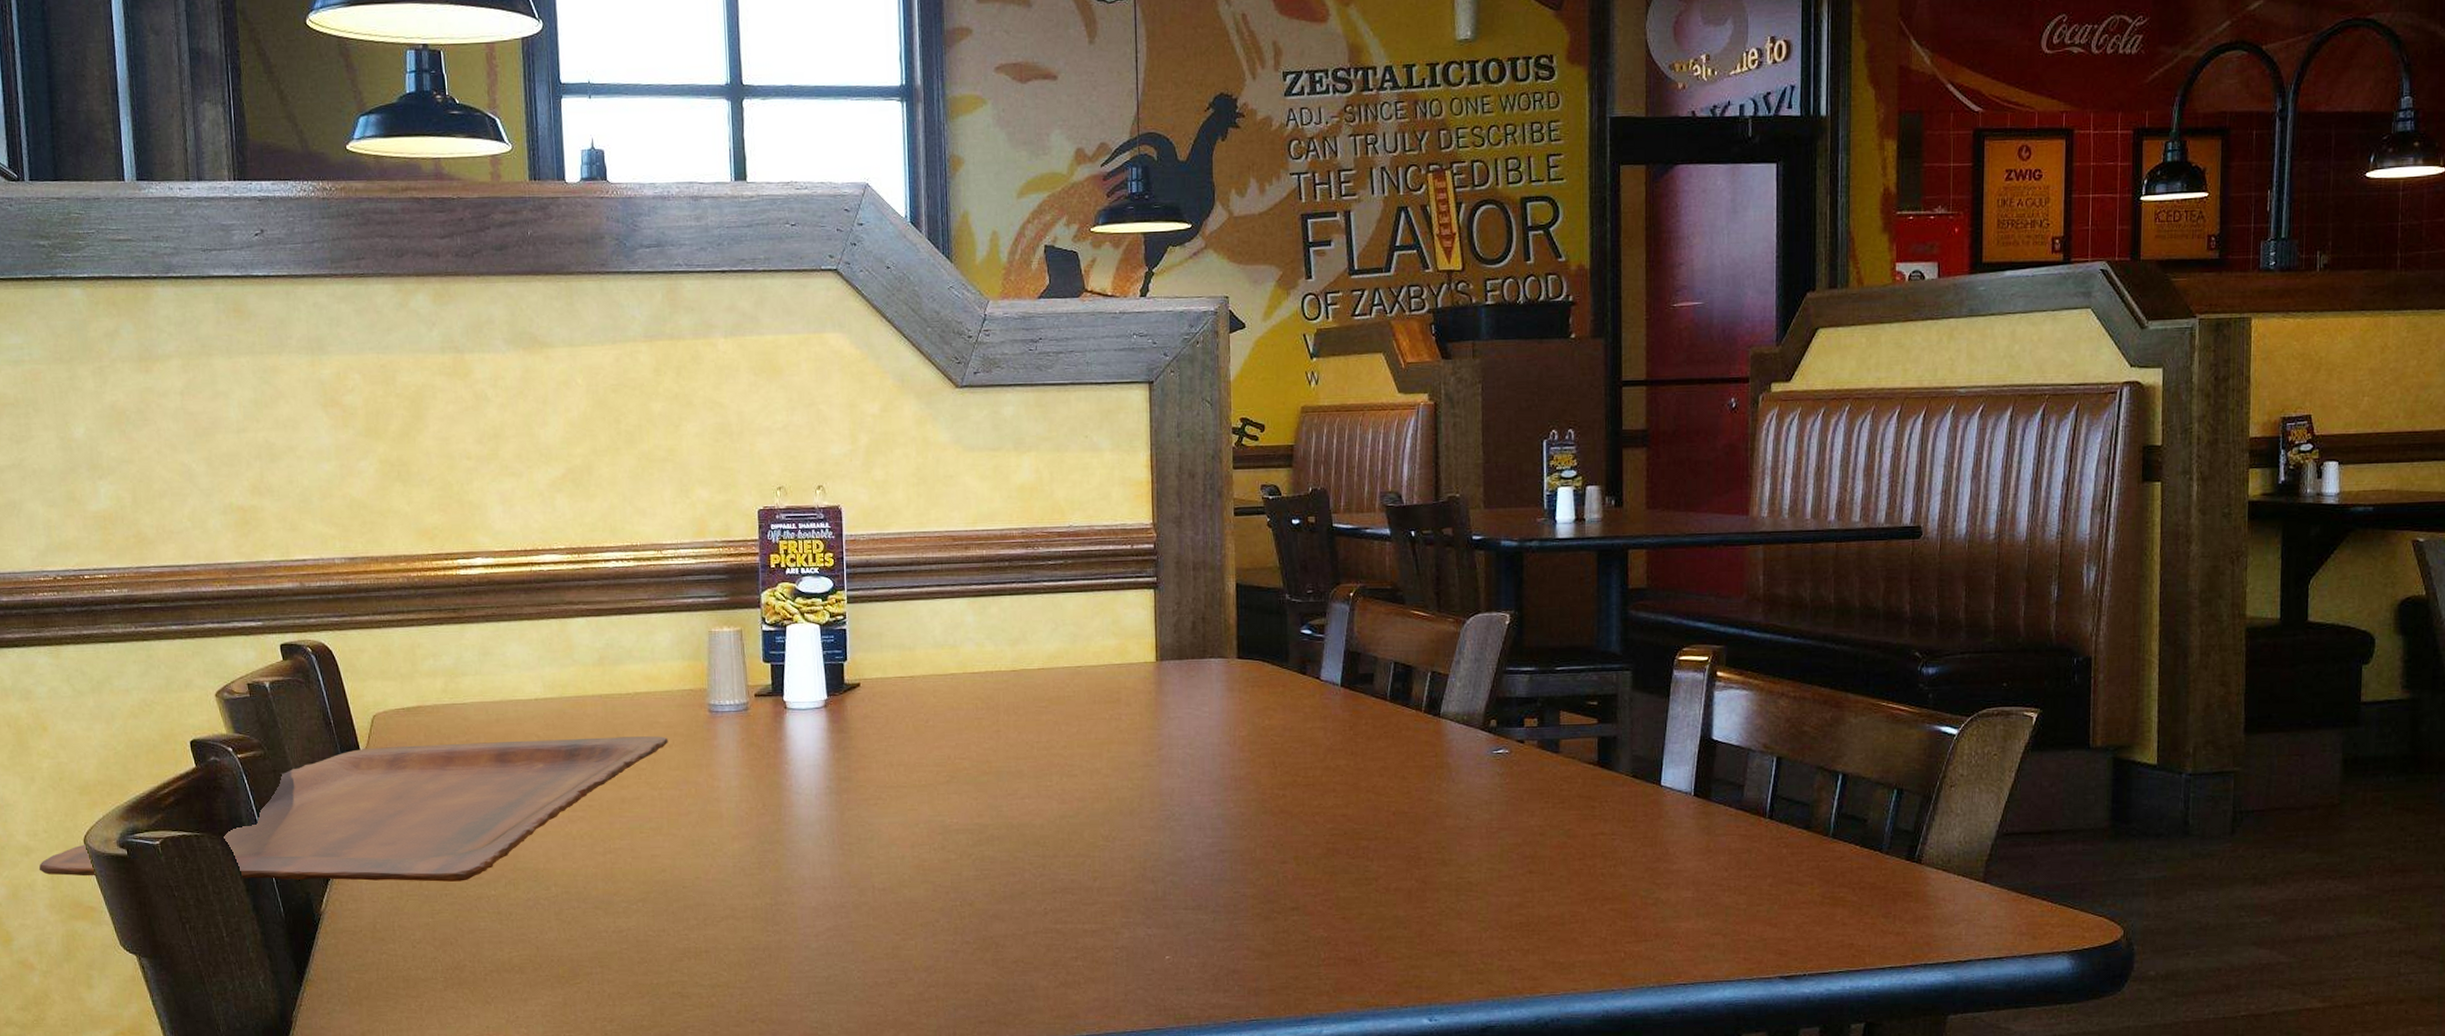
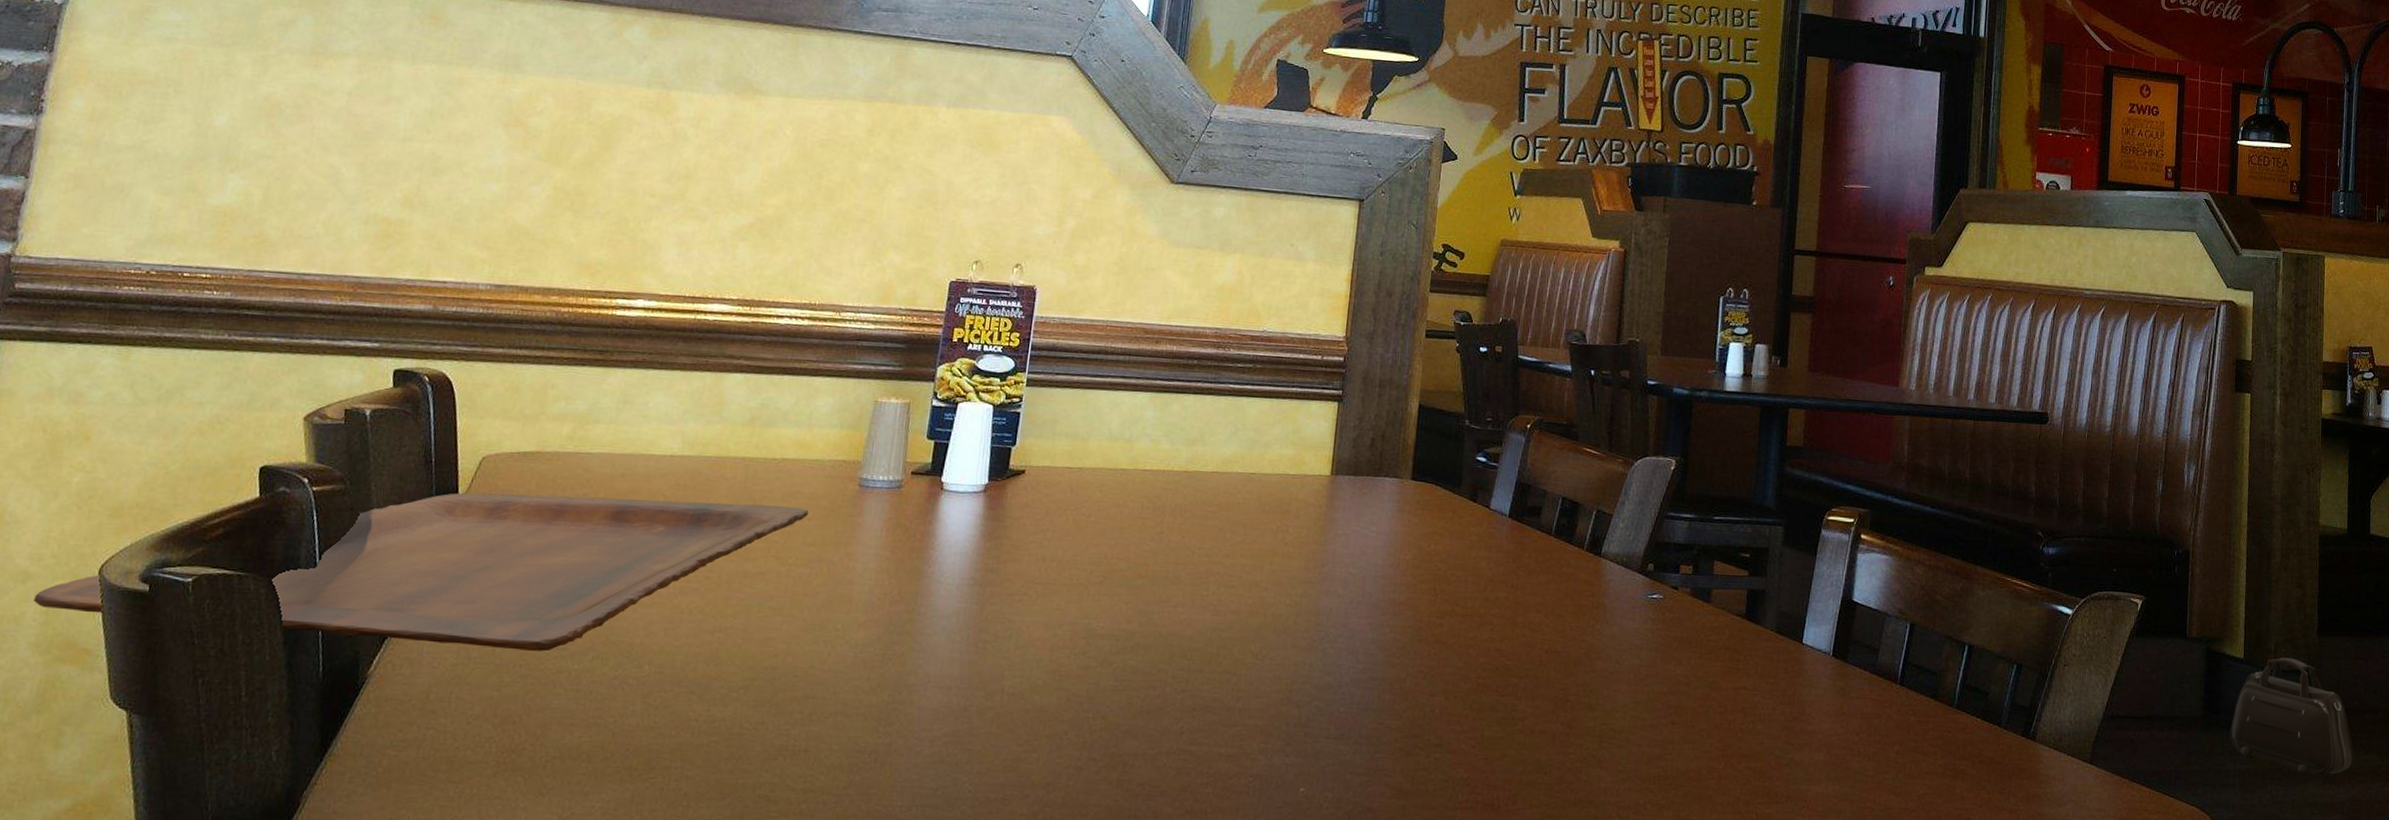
handbag: none [2142,760,2288,878] -> present [2230,658,2354,776]

